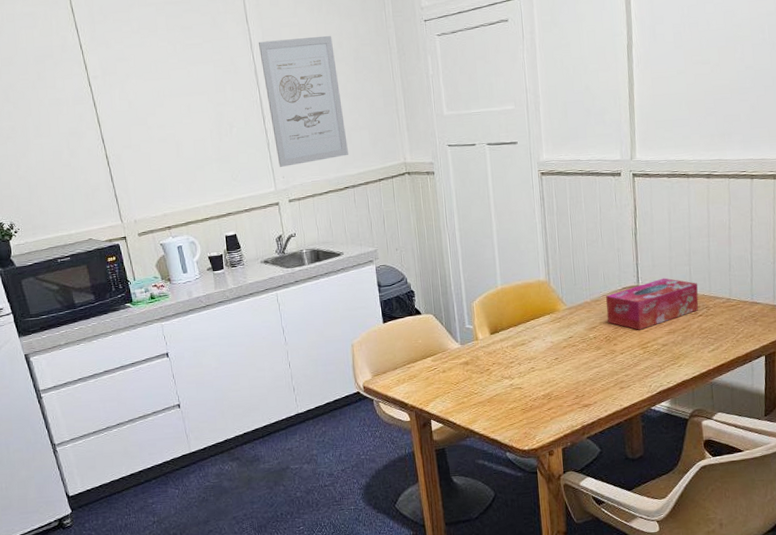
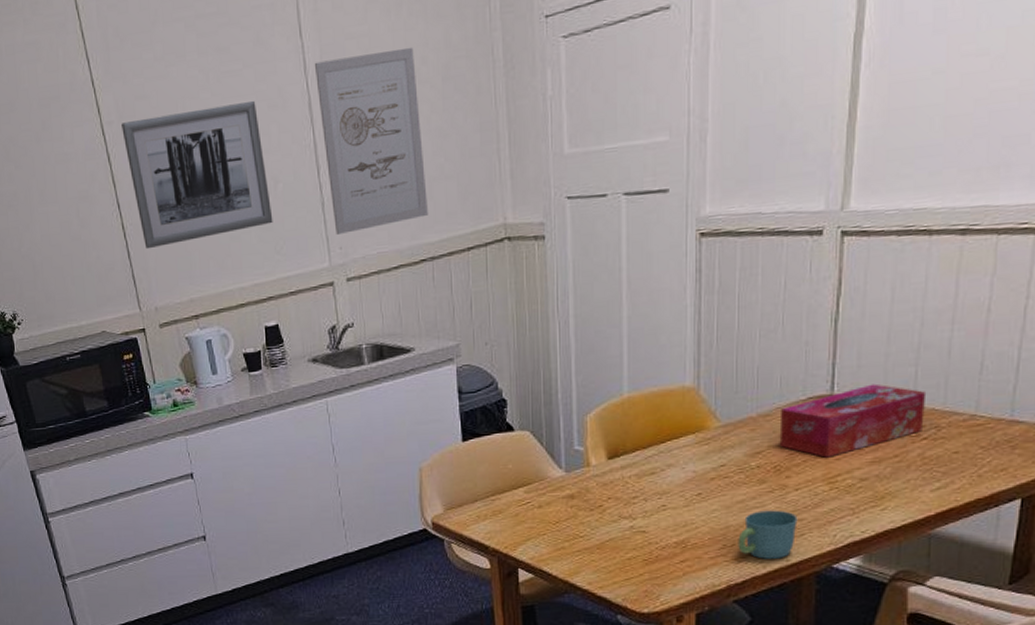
wall art: none [105,66,230,175] -> present [121,100,273,250]
mug: none [586,368,625,405] -> present [738,510,798,559]

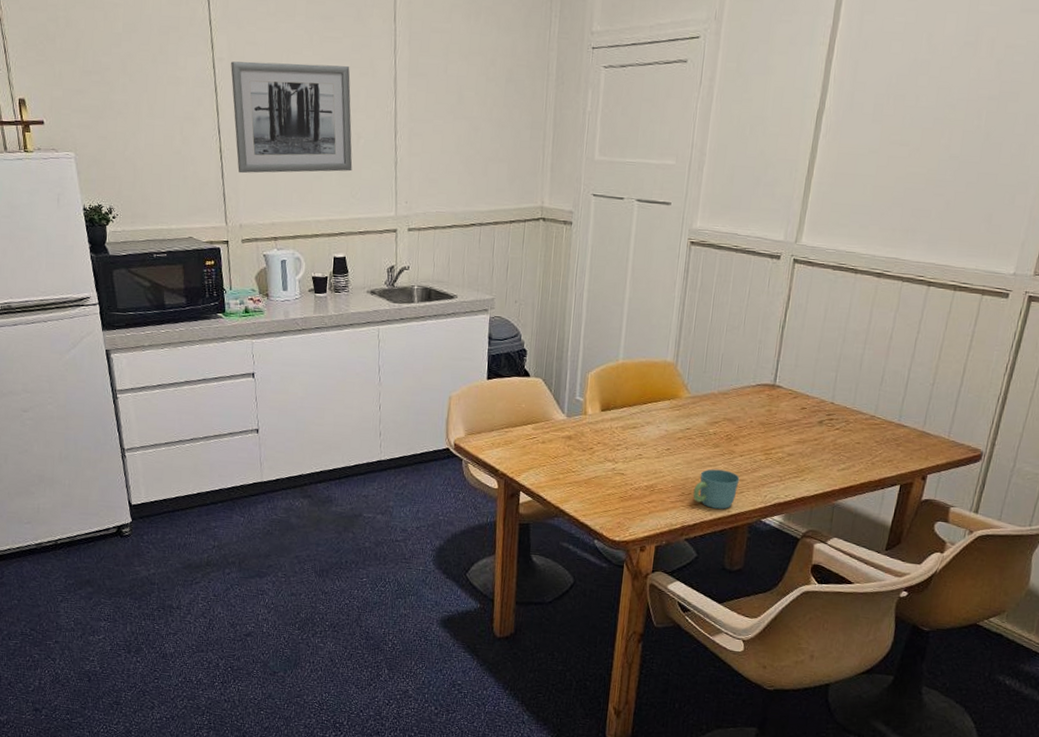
wall art: present [314,46,428,234] -> none [403,45,486,191]
tissue box: present [779,384,927,458] -> none [732,381,842,434]

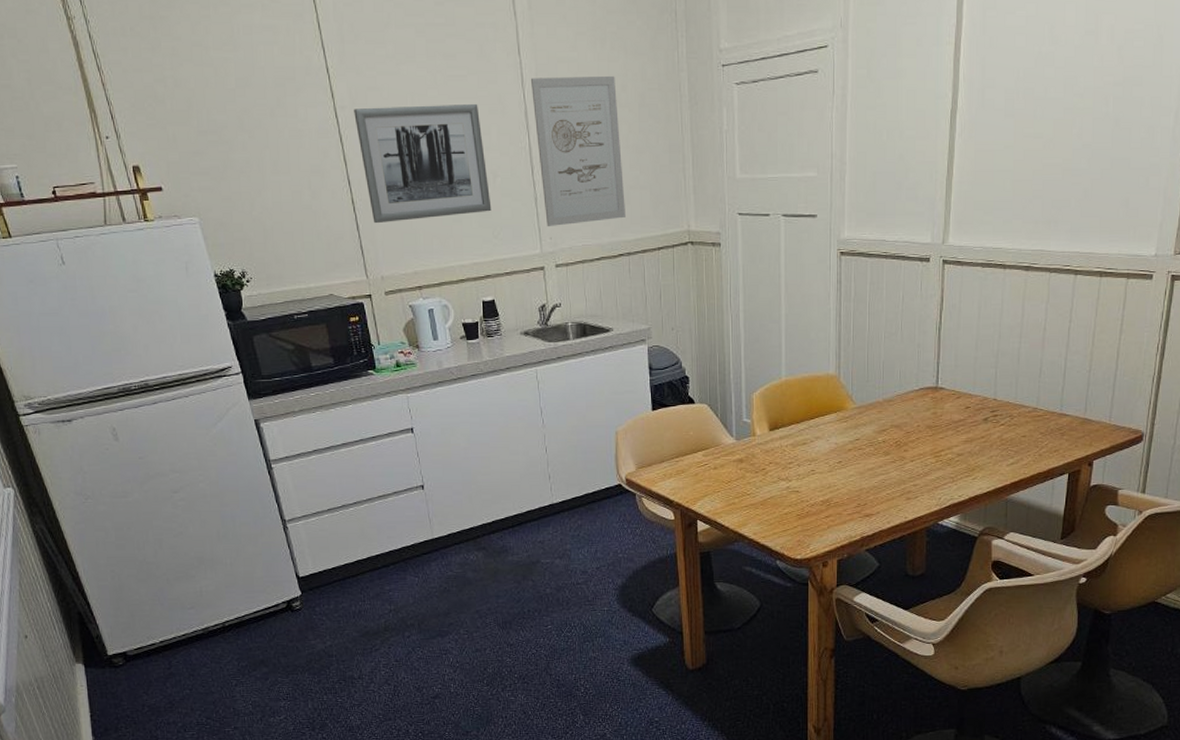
wall art: none [403,45,486,191] -> present [530,75,626,226]
mug: present [693,469,740,509] -> none [869,477,913,516]

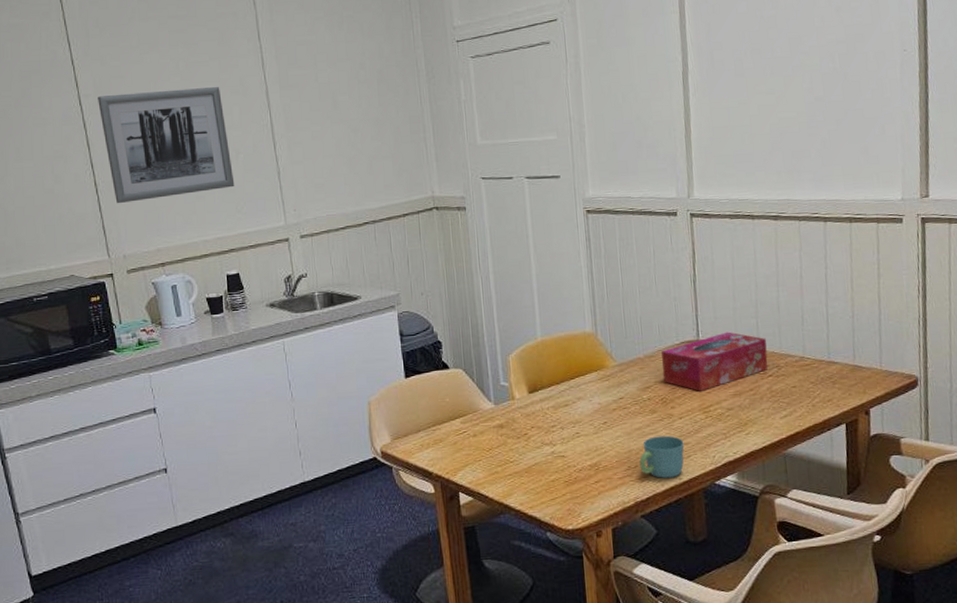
wall art: present [530,75,626,226] -> none [270,55,369,199]
mug: none [869,477,913,516] -> present [639,435,684,478]
tissue box: none [899,380,1003,436] -> present [661,332,768,391]

